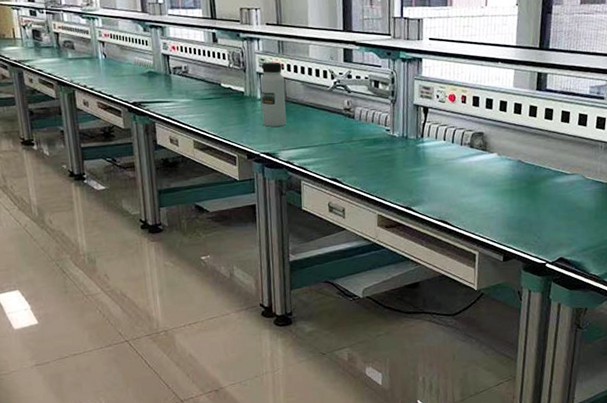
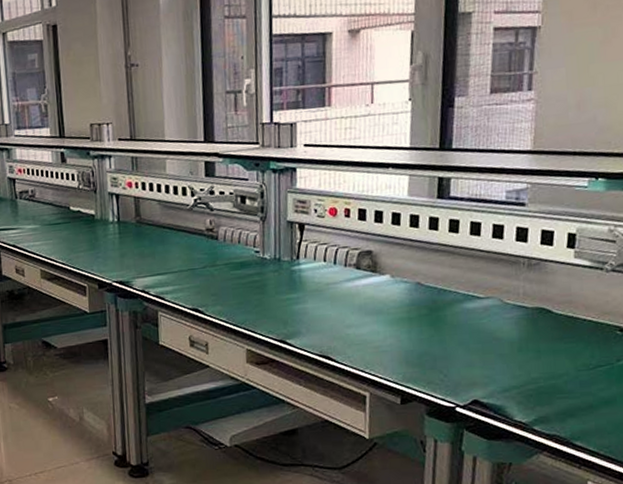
water bottle: present [260,62,287,127] -> none [112,180,142,252]

